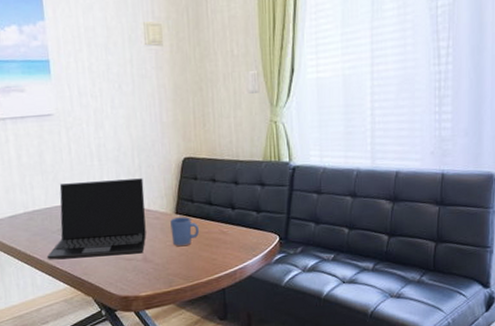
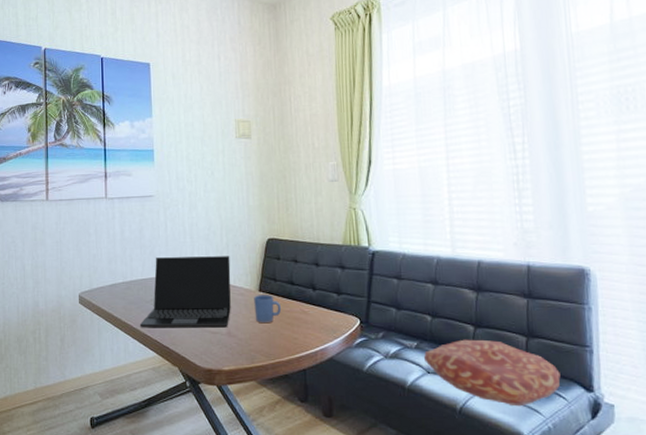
cushion: none [339,247,463,307] -> present [423,339,561,407]

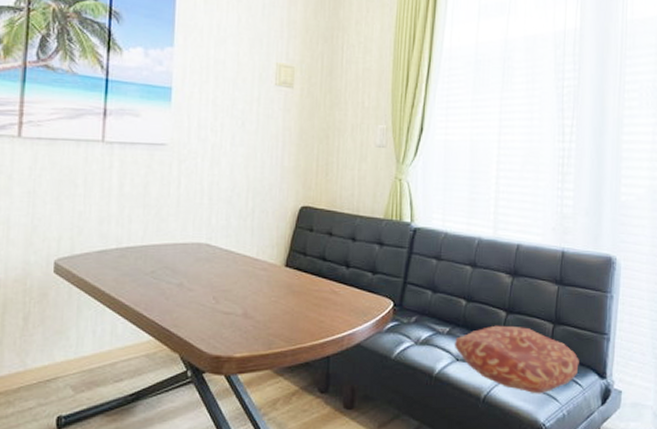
laptop: present [139,256,231,328] -> none [133,220,255,308]
mug: present [254,295,282,324] -> none [278,271,310,304]

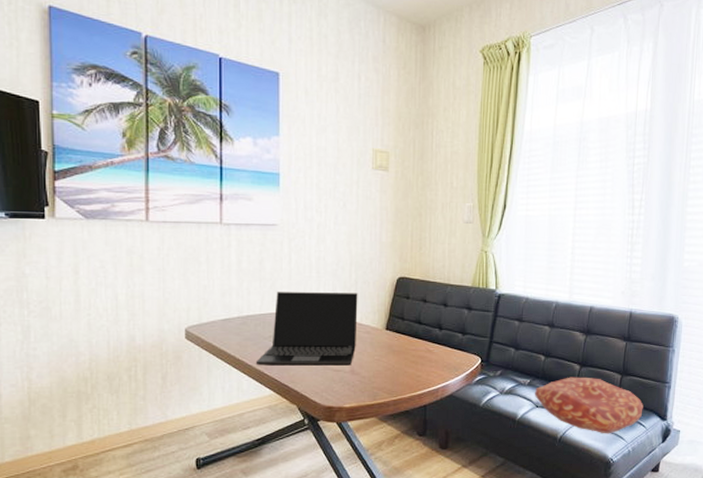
laptop: none [133,220,255,308] -> present [255,292,358,366]

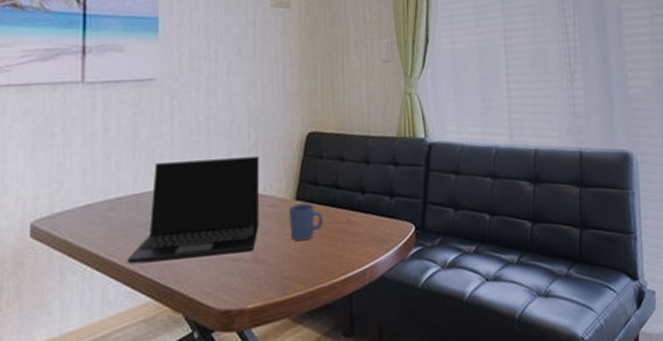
mug: none [380,333,408,362] -> present [289,203,324,242]
cushion: present [534,377,644,434] -> none [482,235,610,306]

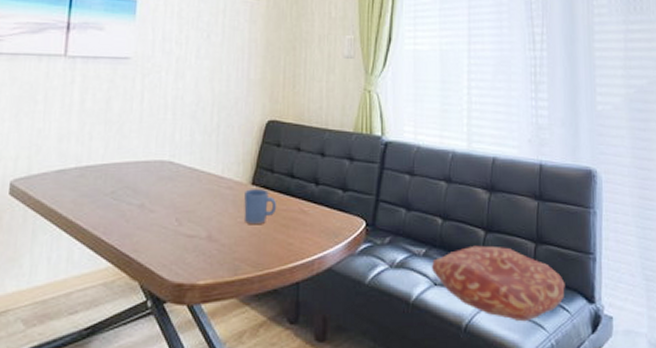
laptop: present [126,156,260,263] -> none [92,137,220,230]
cushion: none [482,235,610,306] -> present [431,245,565,322]

